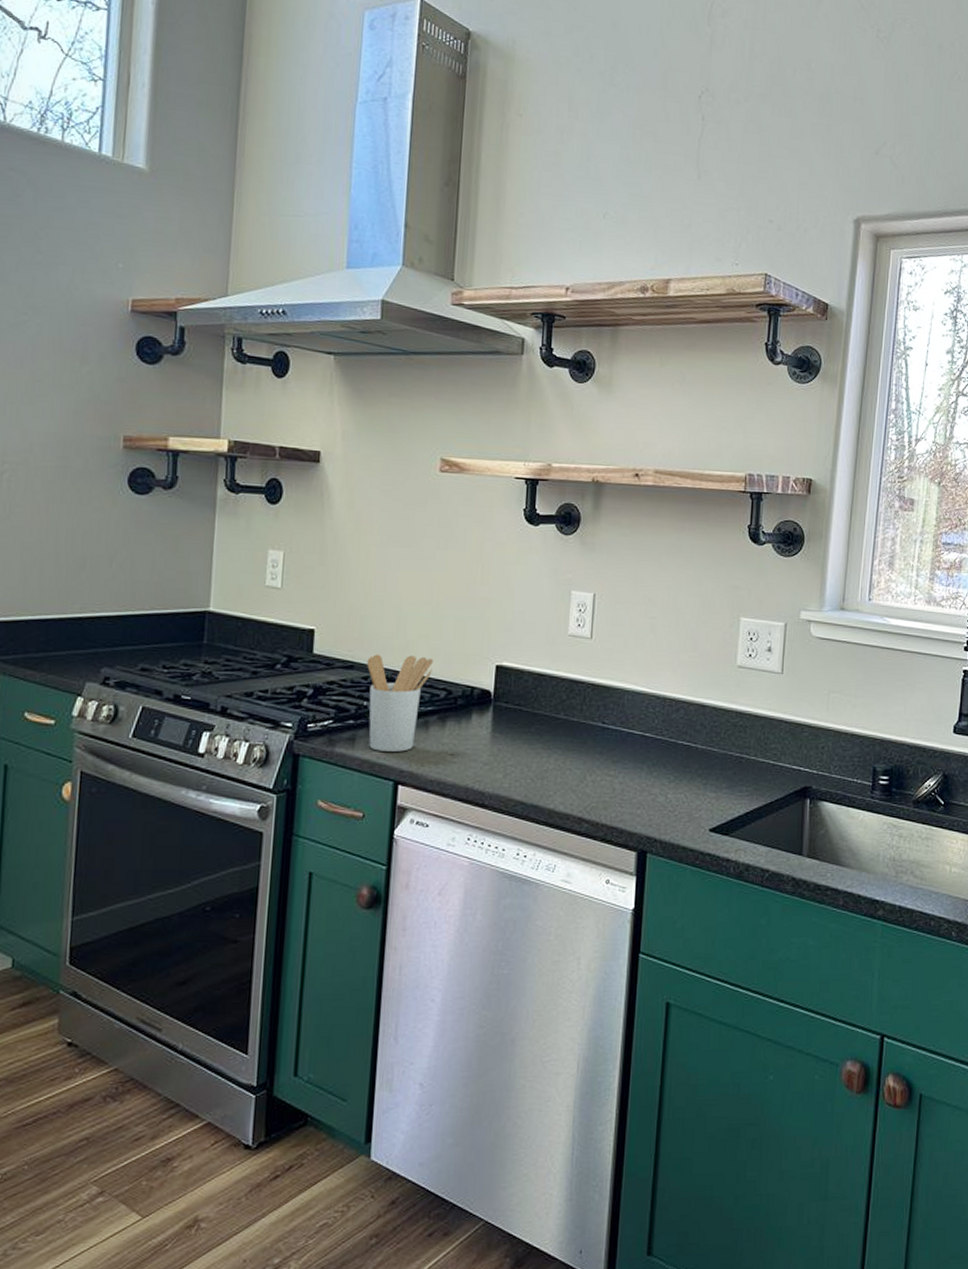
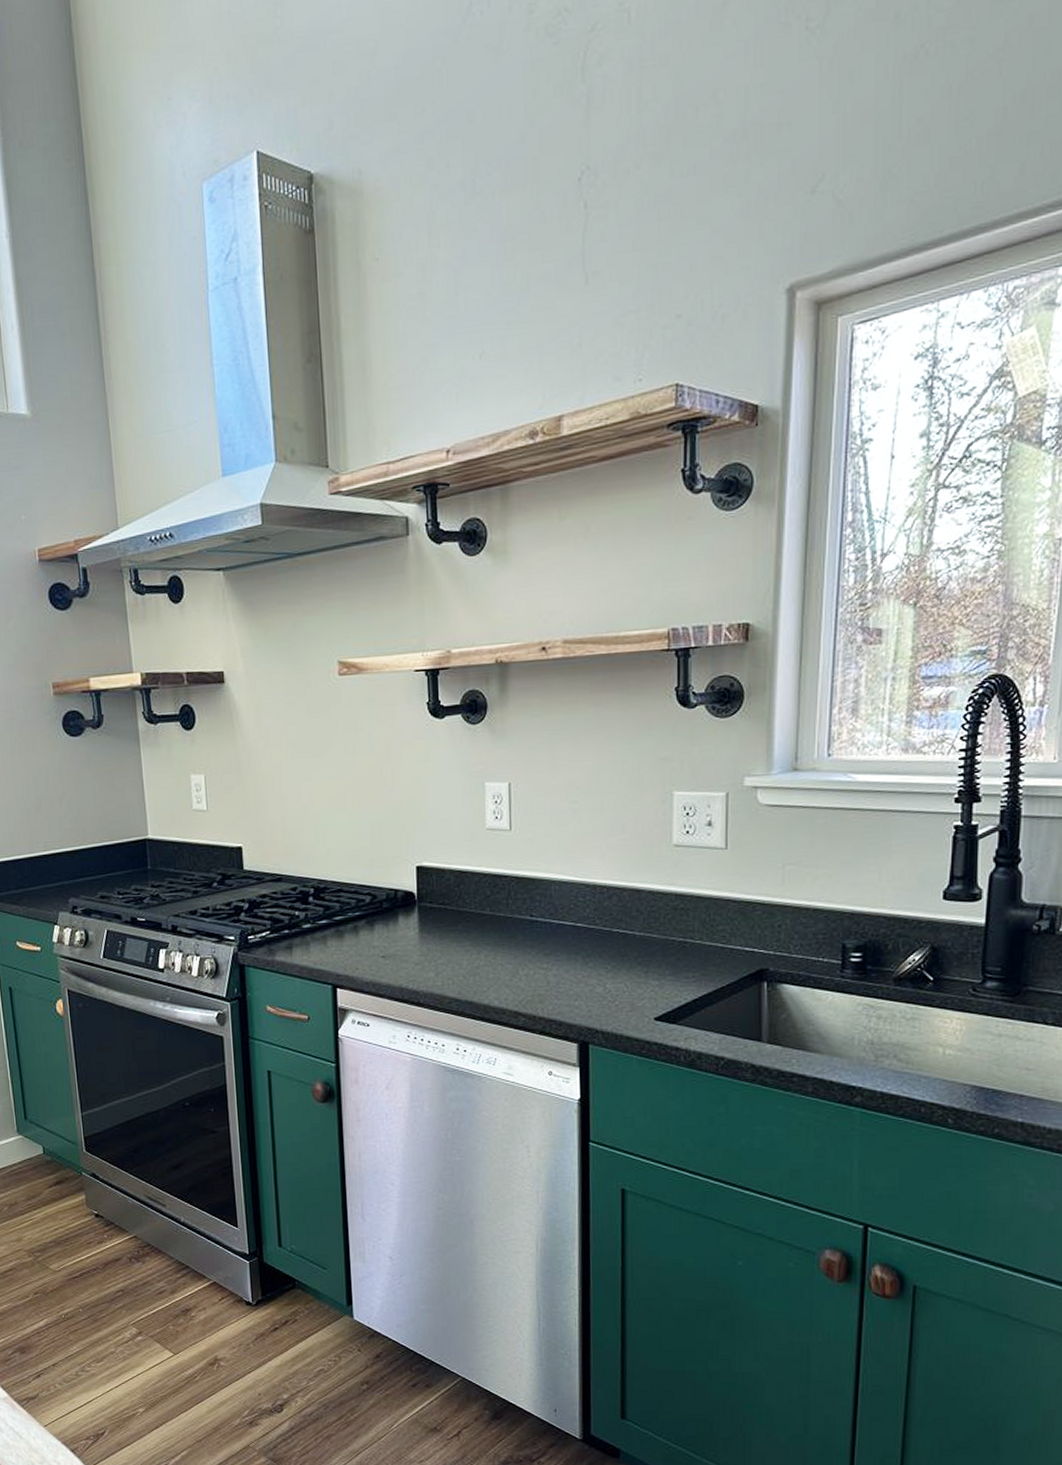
utensil holder: present [367,654,433,752] -> none [293,863,355,958]

